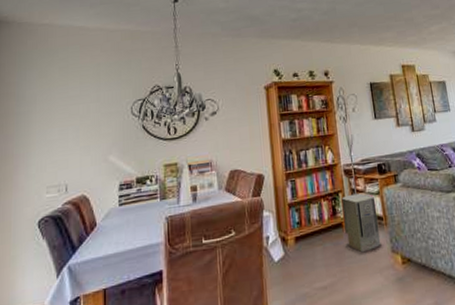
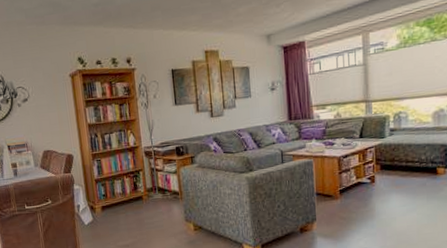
air purifier: present [341,193,381,253] -> none [142,172,176,221]

